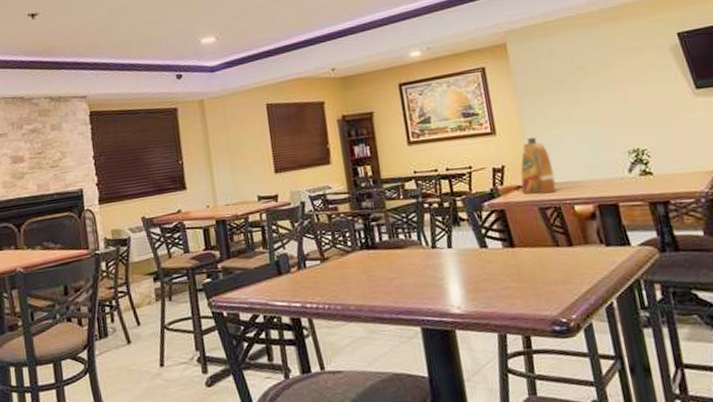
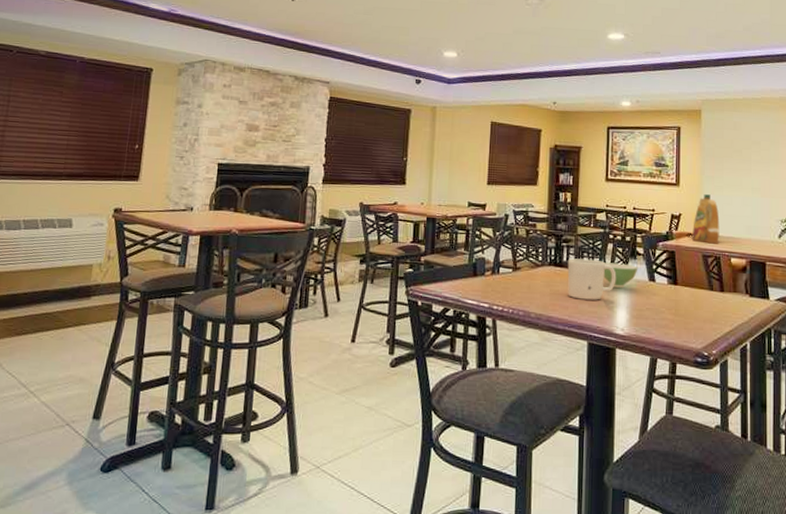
mug: none [381,234,442,283] -> present [567,258,617,301]
bowl: none [424,233,465,262] -> present [603,262,638,288]

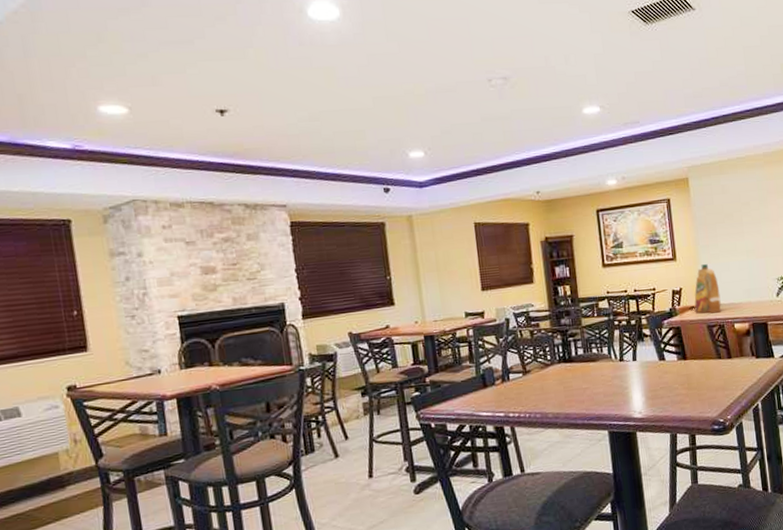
mug: present [567,258,617,301] -> none [576,348,628,392]
bowl: present [603,262,638,288] -> none [614,347,647,373]

